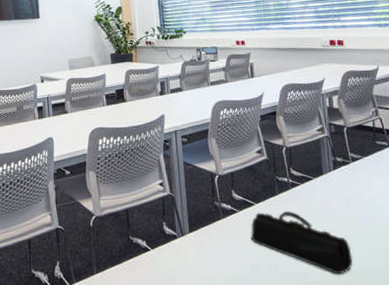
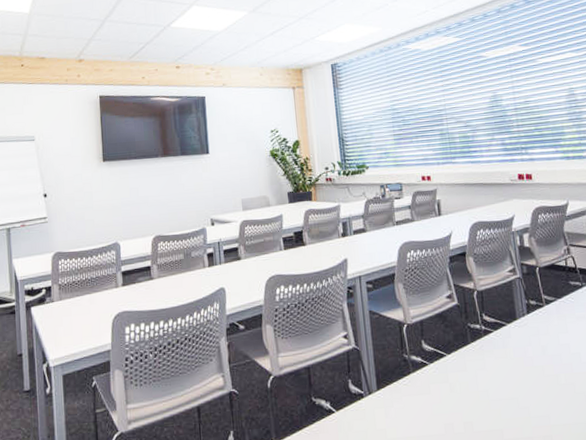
pencil case: present [250,211,353,275] -> none [443,361,551,430]

